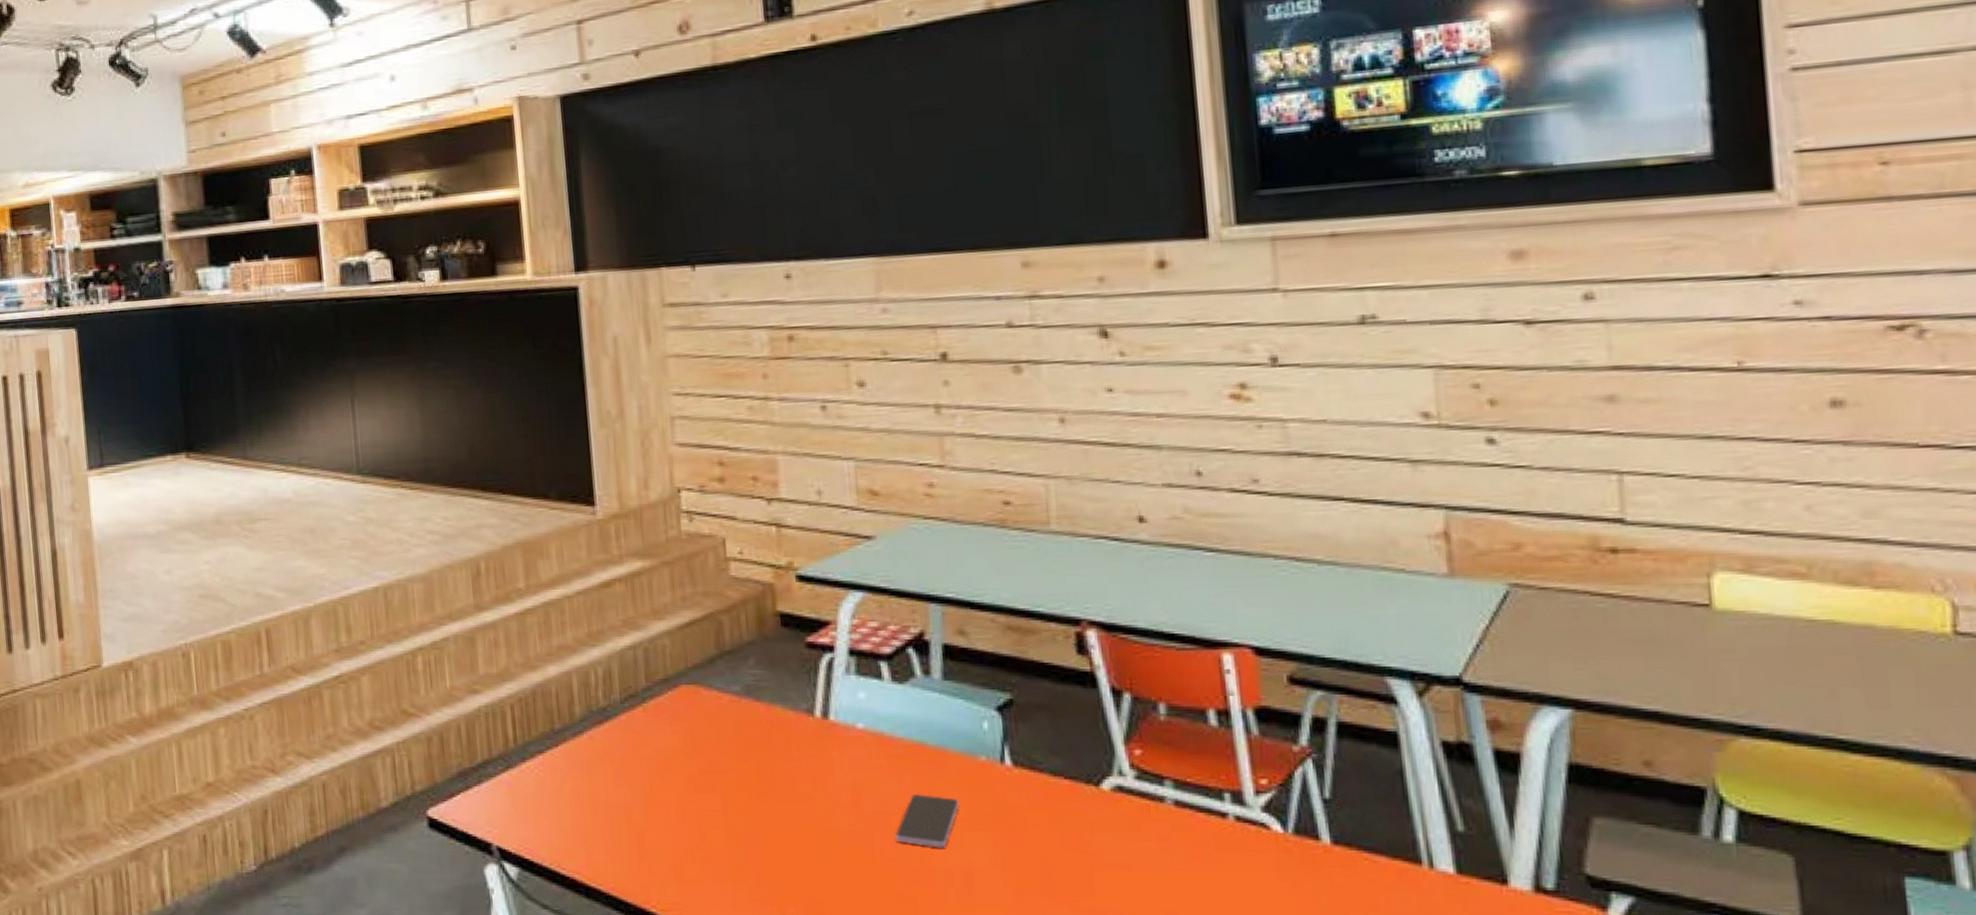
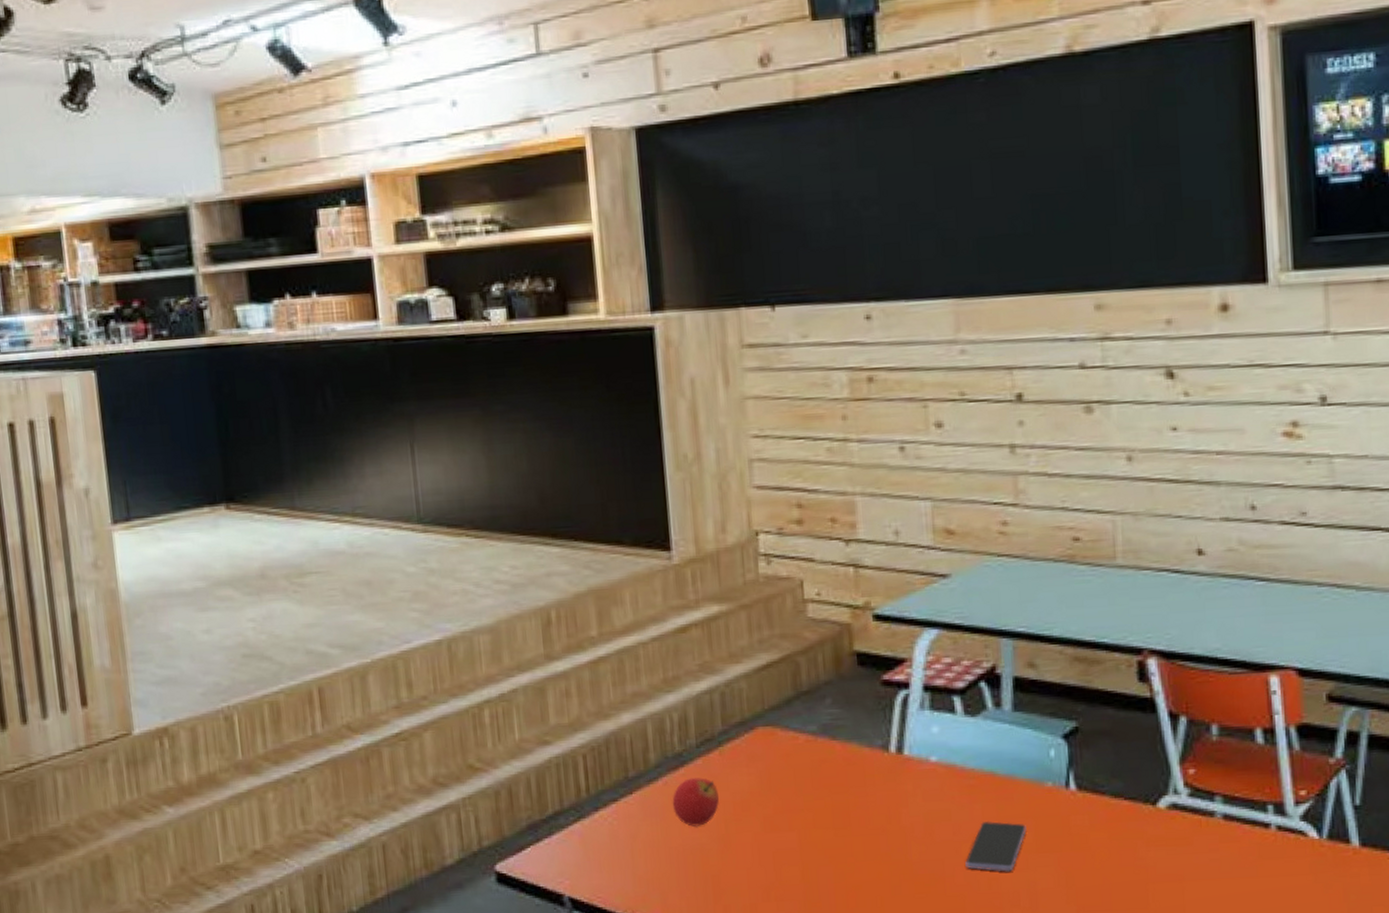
fruit: none [597,732,644,782] -> present [672,777,720,827]

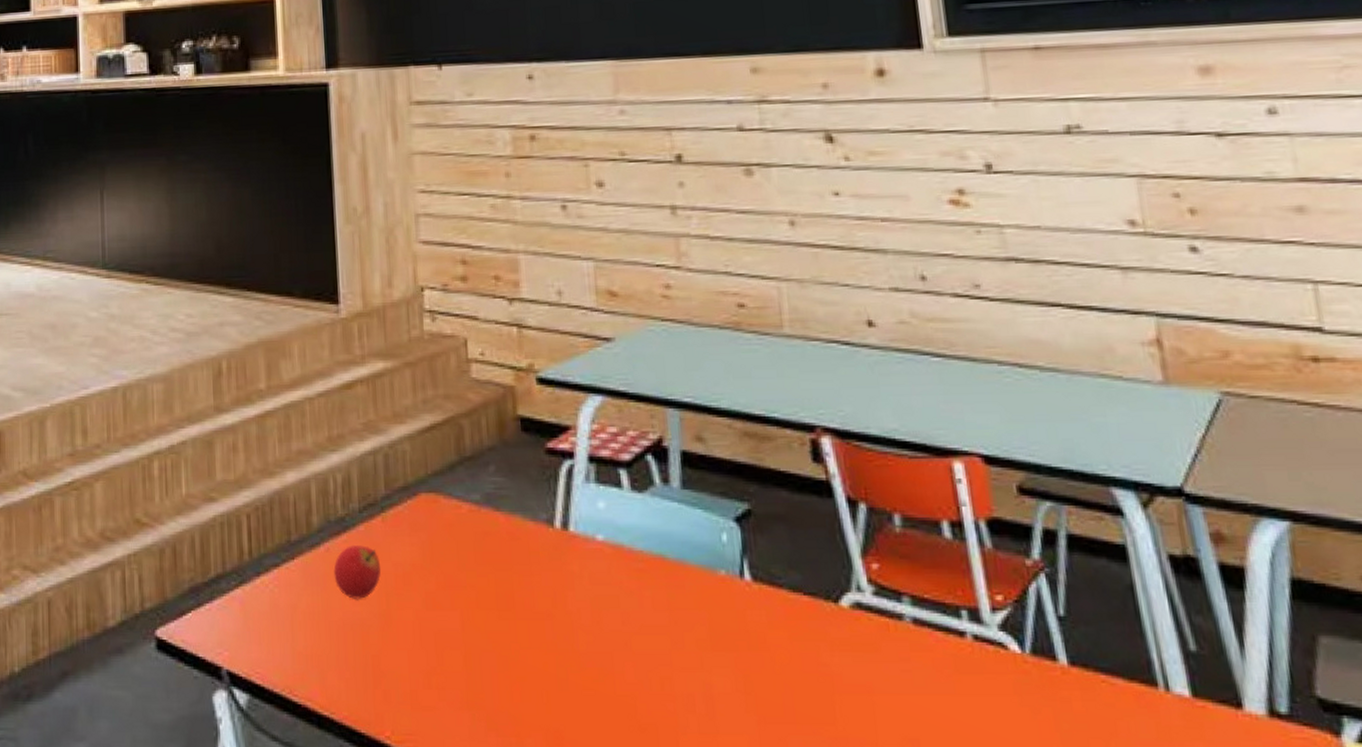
smartphone: present [965,820,1027,872] -> none [635,610,700,671]

